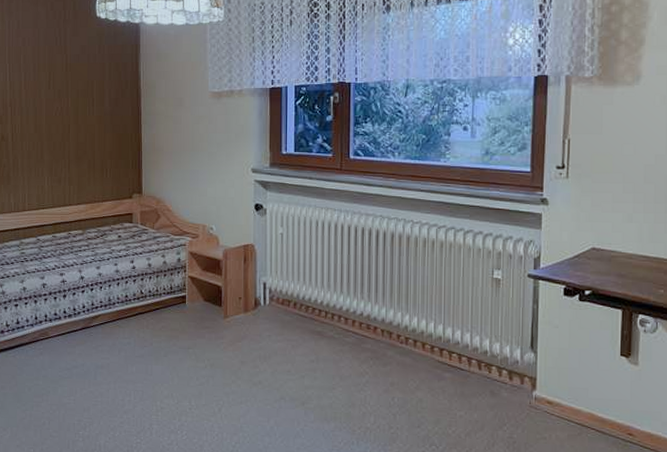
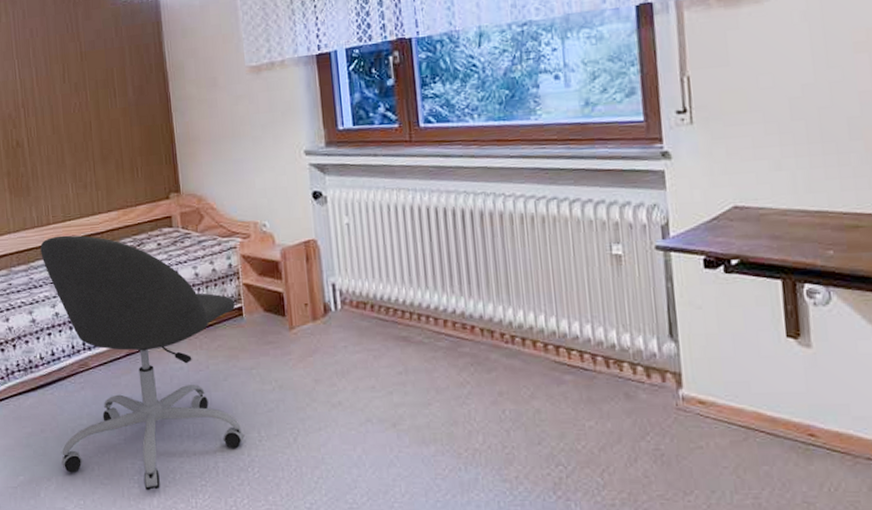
office chair: none [15,221,180,445] -> present [40,235,245,491]

